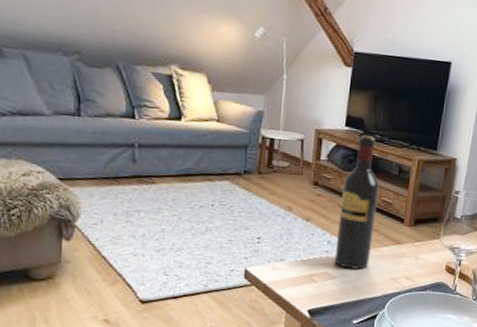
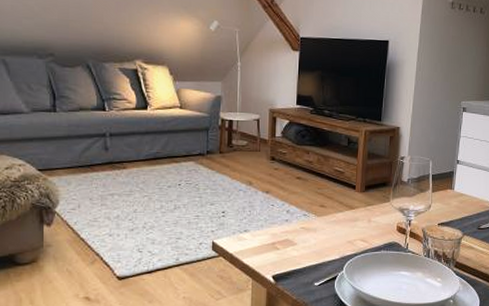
wine bottle: present [334,135,380,269] -> none [294,112,331,235]

